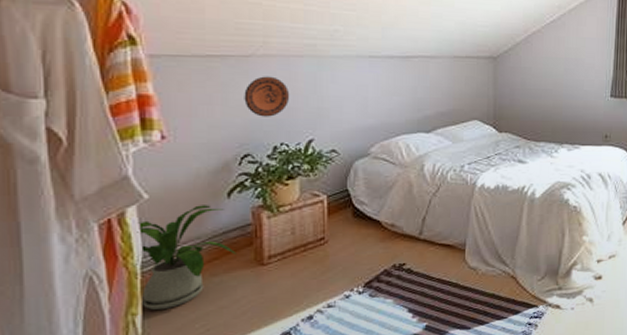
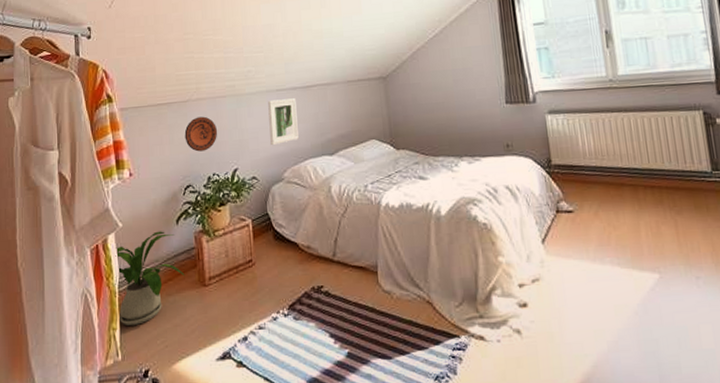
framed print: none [357,67,392,118] -> present [268,98,299,146]

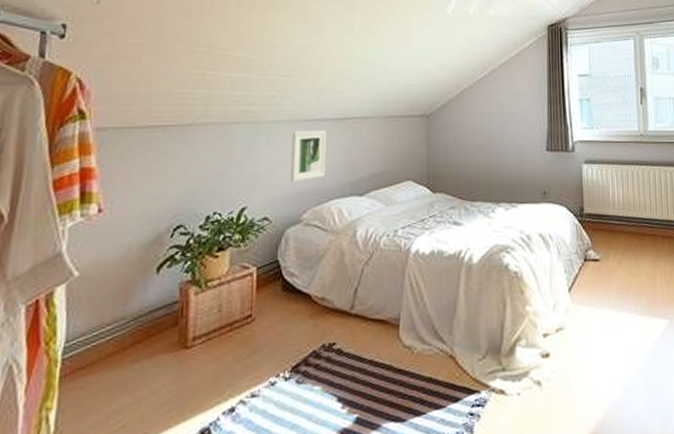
house plant: present [115,231,185,325] -> none [58,281,161,403]
decorative plate: present [184,116,218,152] -> none [181,144,226,186]

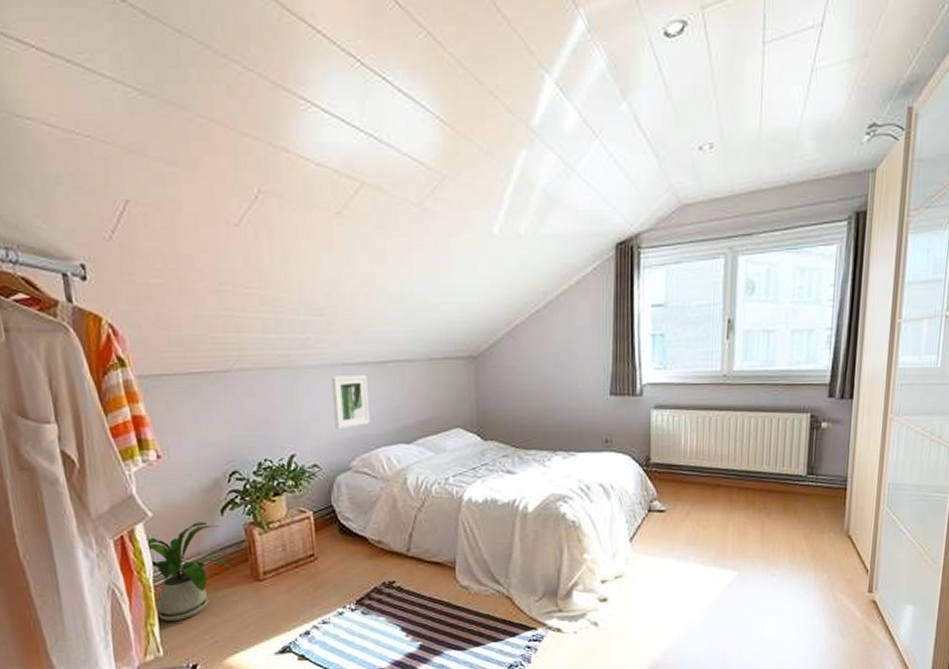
house plant: none [58,281,161,403] -> present [145,522,235,621]

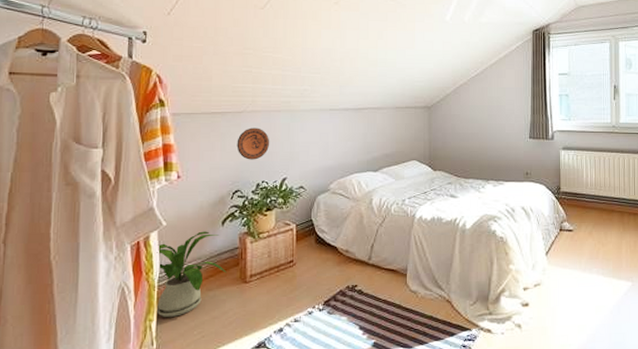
decorative plate: none [226,391,269,433] -> present [237,128,270,160]
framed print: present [332,375,370,430] -> none [320,118,347,160]

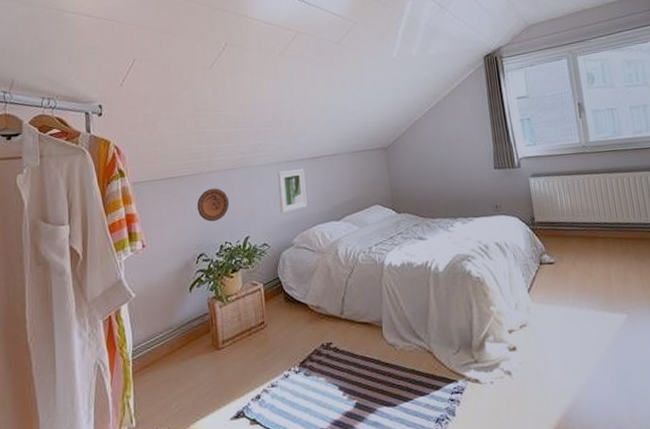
house plant: present [157,231,227,317] -> none [128,299,199,393]
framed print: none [320,118,347,160] -> present [277,169,307,214]

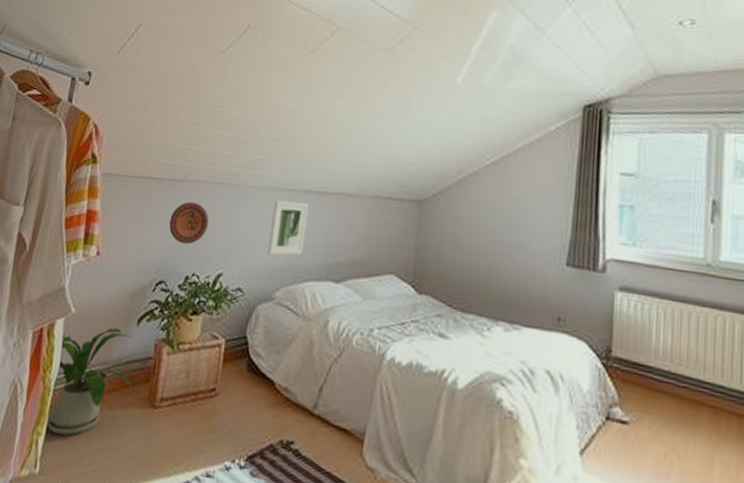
house plant: none [128,299,199,393] -> present [47,327,134,436]

